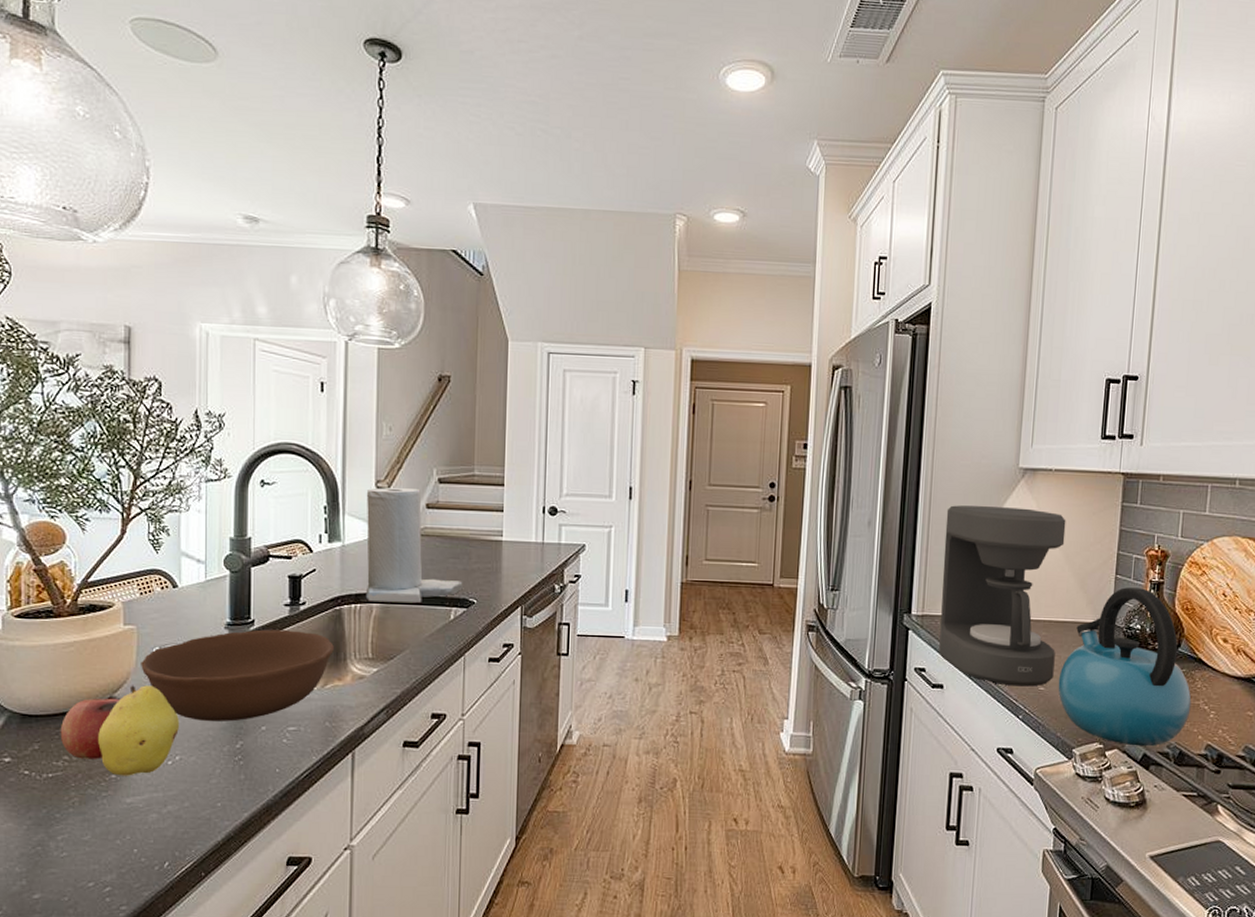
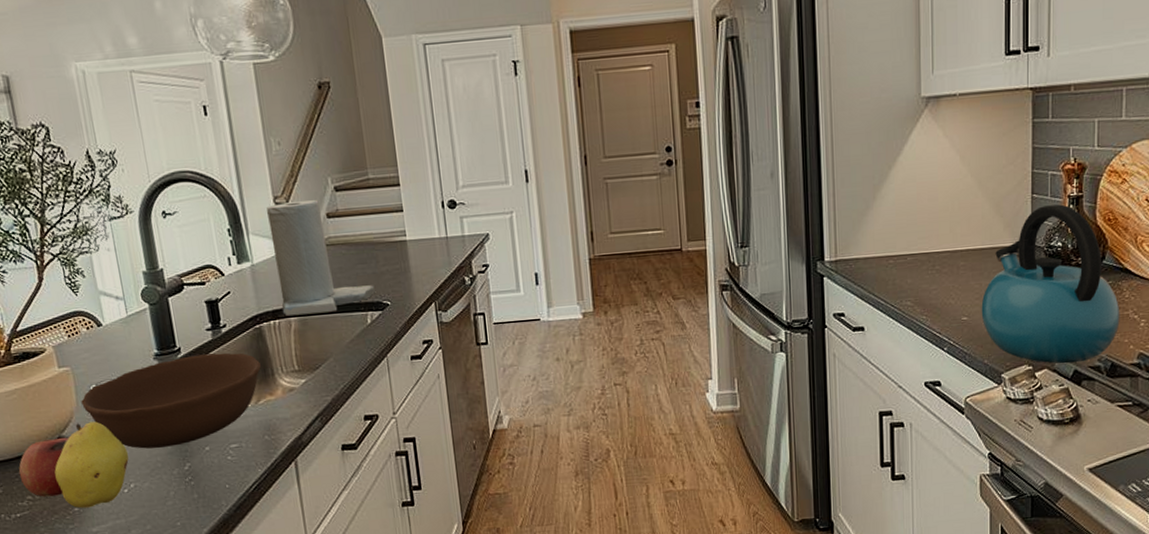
coffee maker: present [939,505,1066,687] -> none [850,138,976,320]

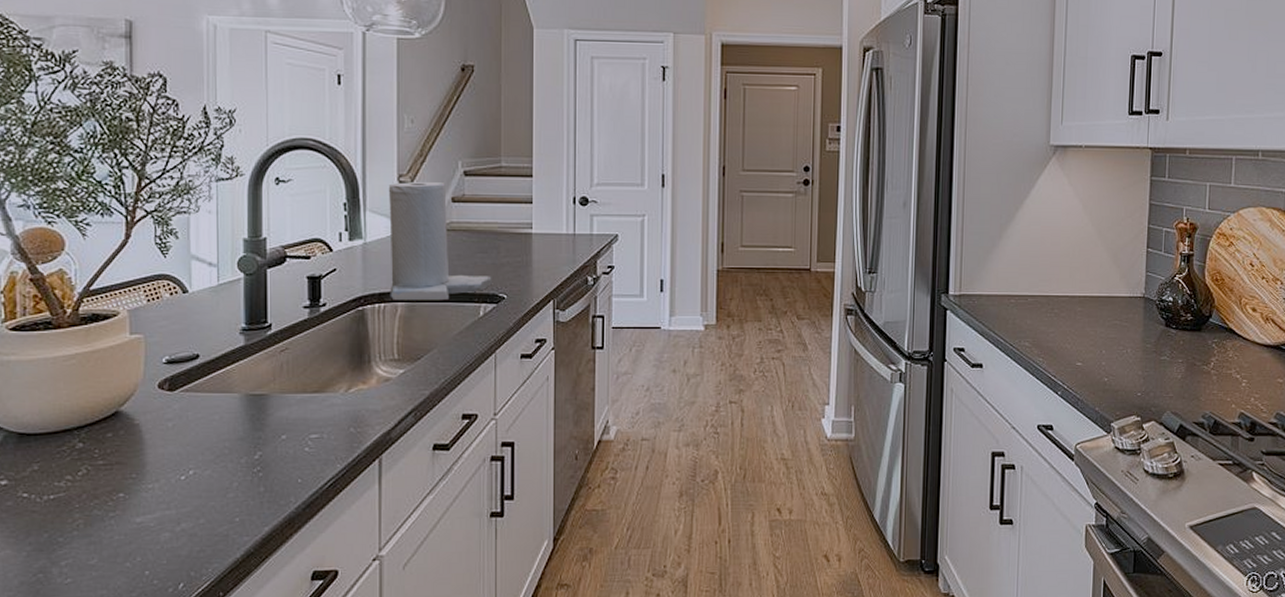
fruit: present [18,437,68,497] -> none [61,412,127,478]
fruit: present [54,421,129,509] -> none [104,397,192,494]
bowl: present [81,352,262,449] -> none [149,333,359,432]
kettle: present [981,204,1120,364] -> none [1095,261,1224,418]

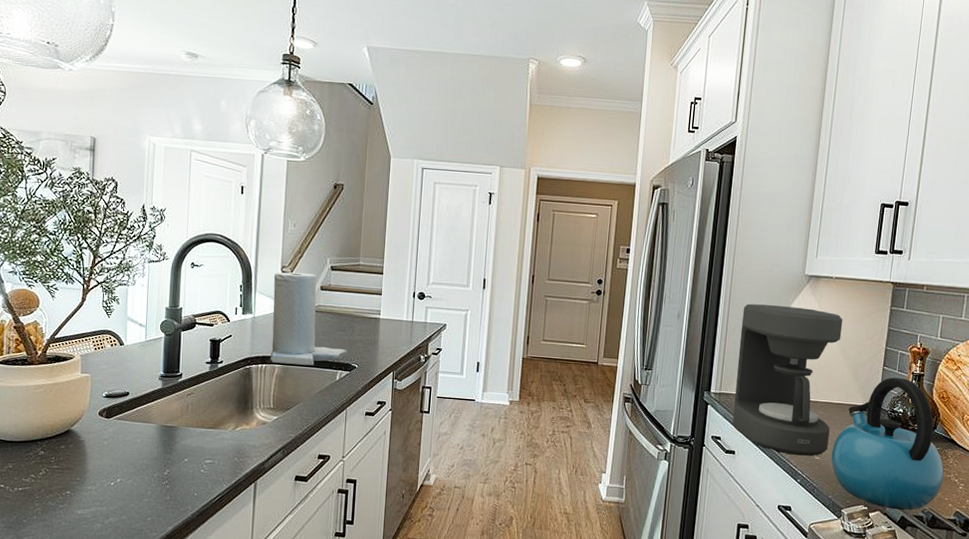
coffee maker: none [977,184,1098,363] -> present [732,303,843,456]
kettle: none [1095,261,1224,418] -> present [831,377,944,511]

